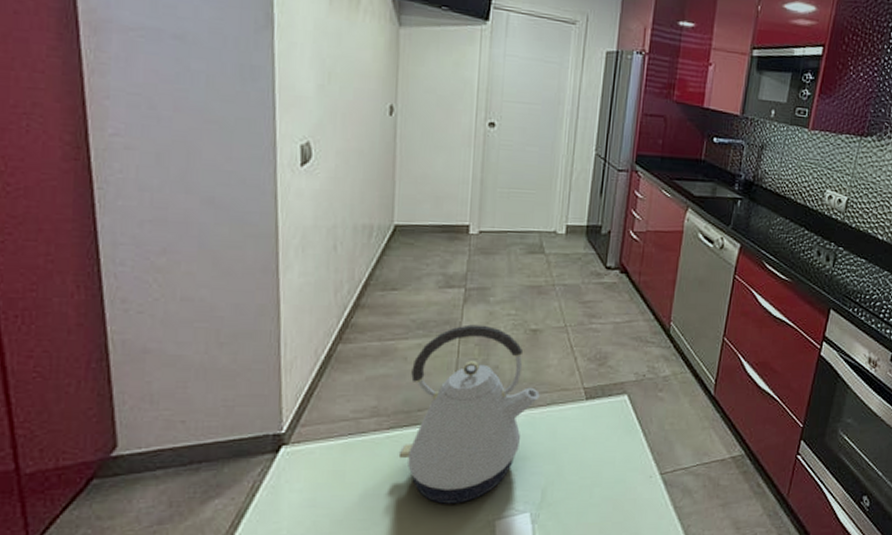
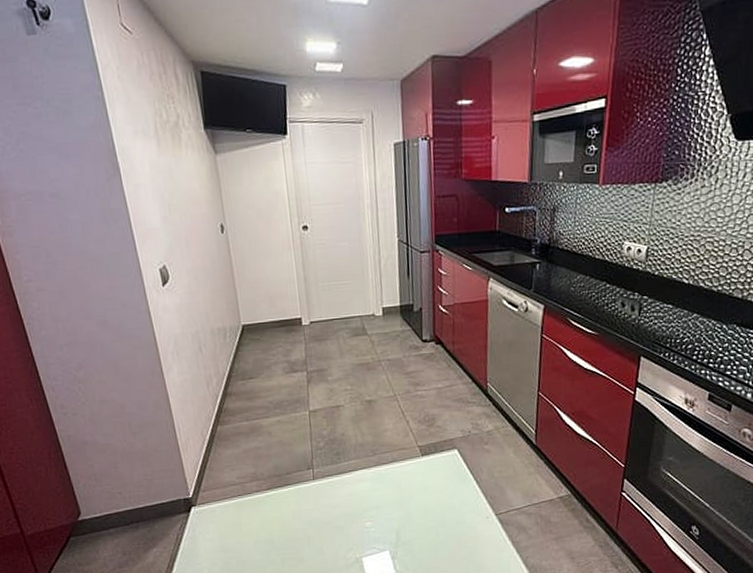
kettle: present [398,324,540,504] -> none [276,400,382,546]

